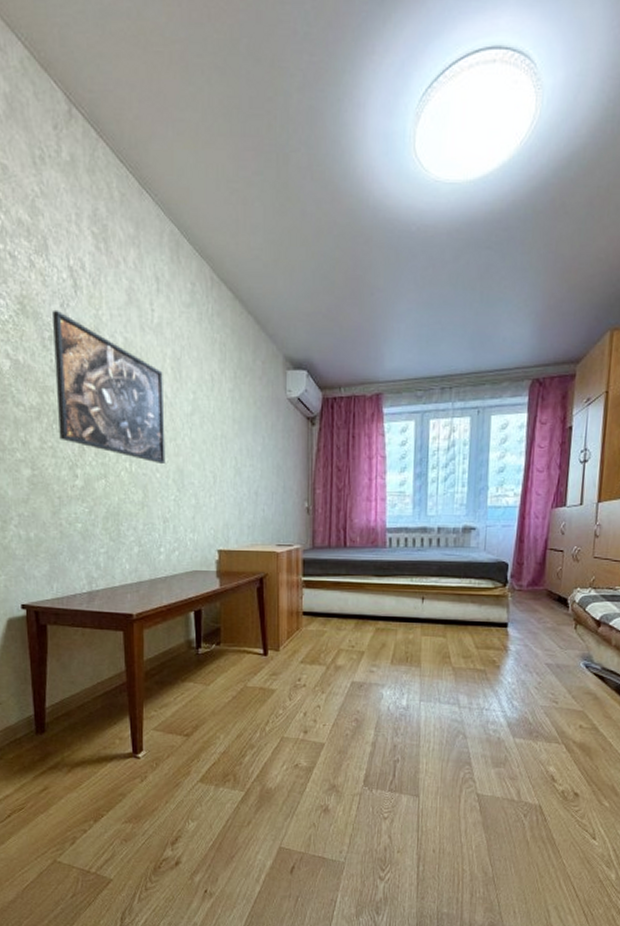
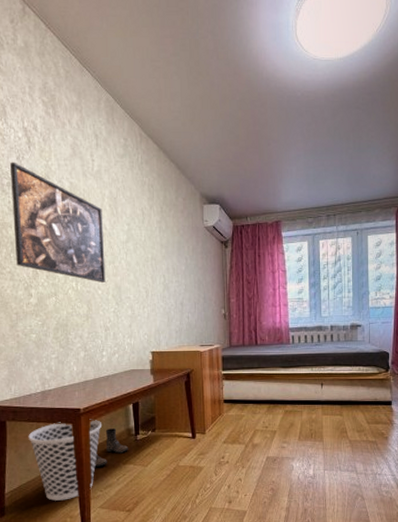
wastebasket: none [72,626,157,719] -> present [28,419,101,501]
boots: none [148,639,189,683] -> present [94,428,129,467]

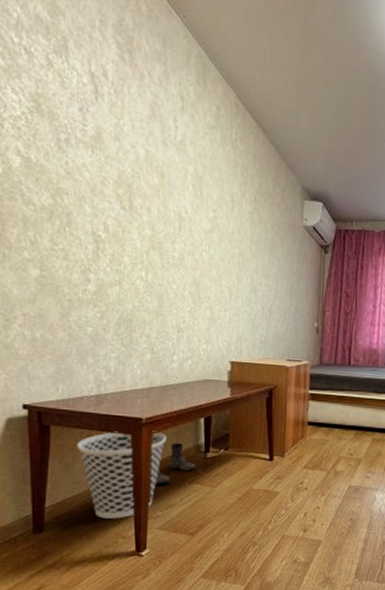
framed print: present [10,161,106,284] -> none [71,112,184,277]

